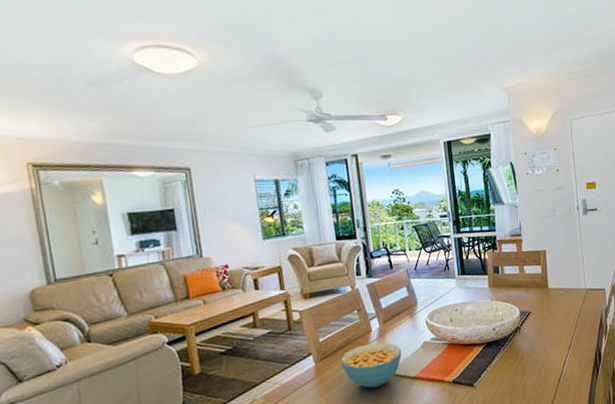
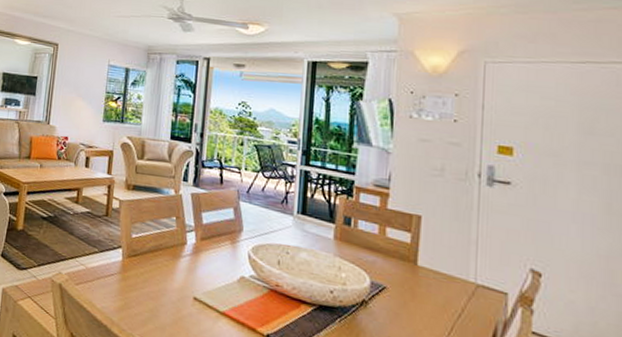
cereal bowl: present [341,342,402,389] -> none [147,255,214,308]

